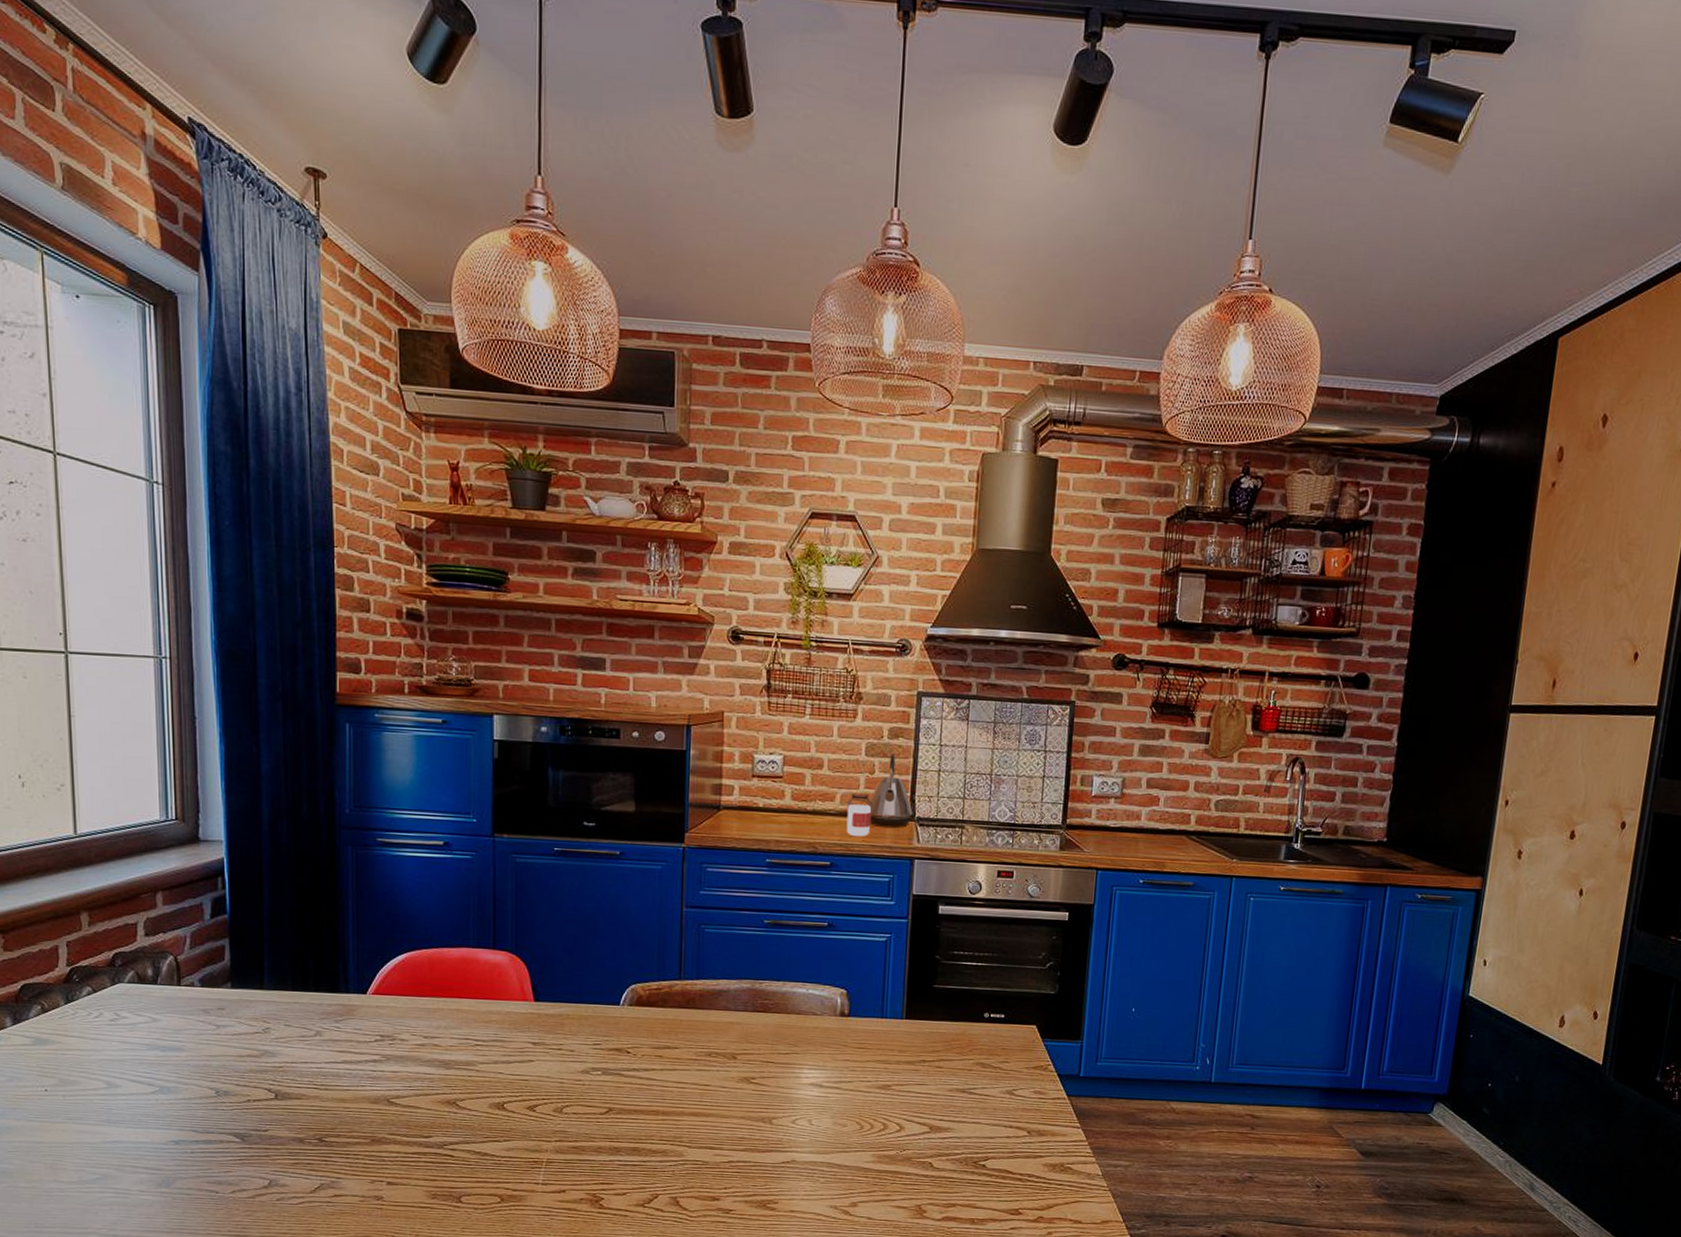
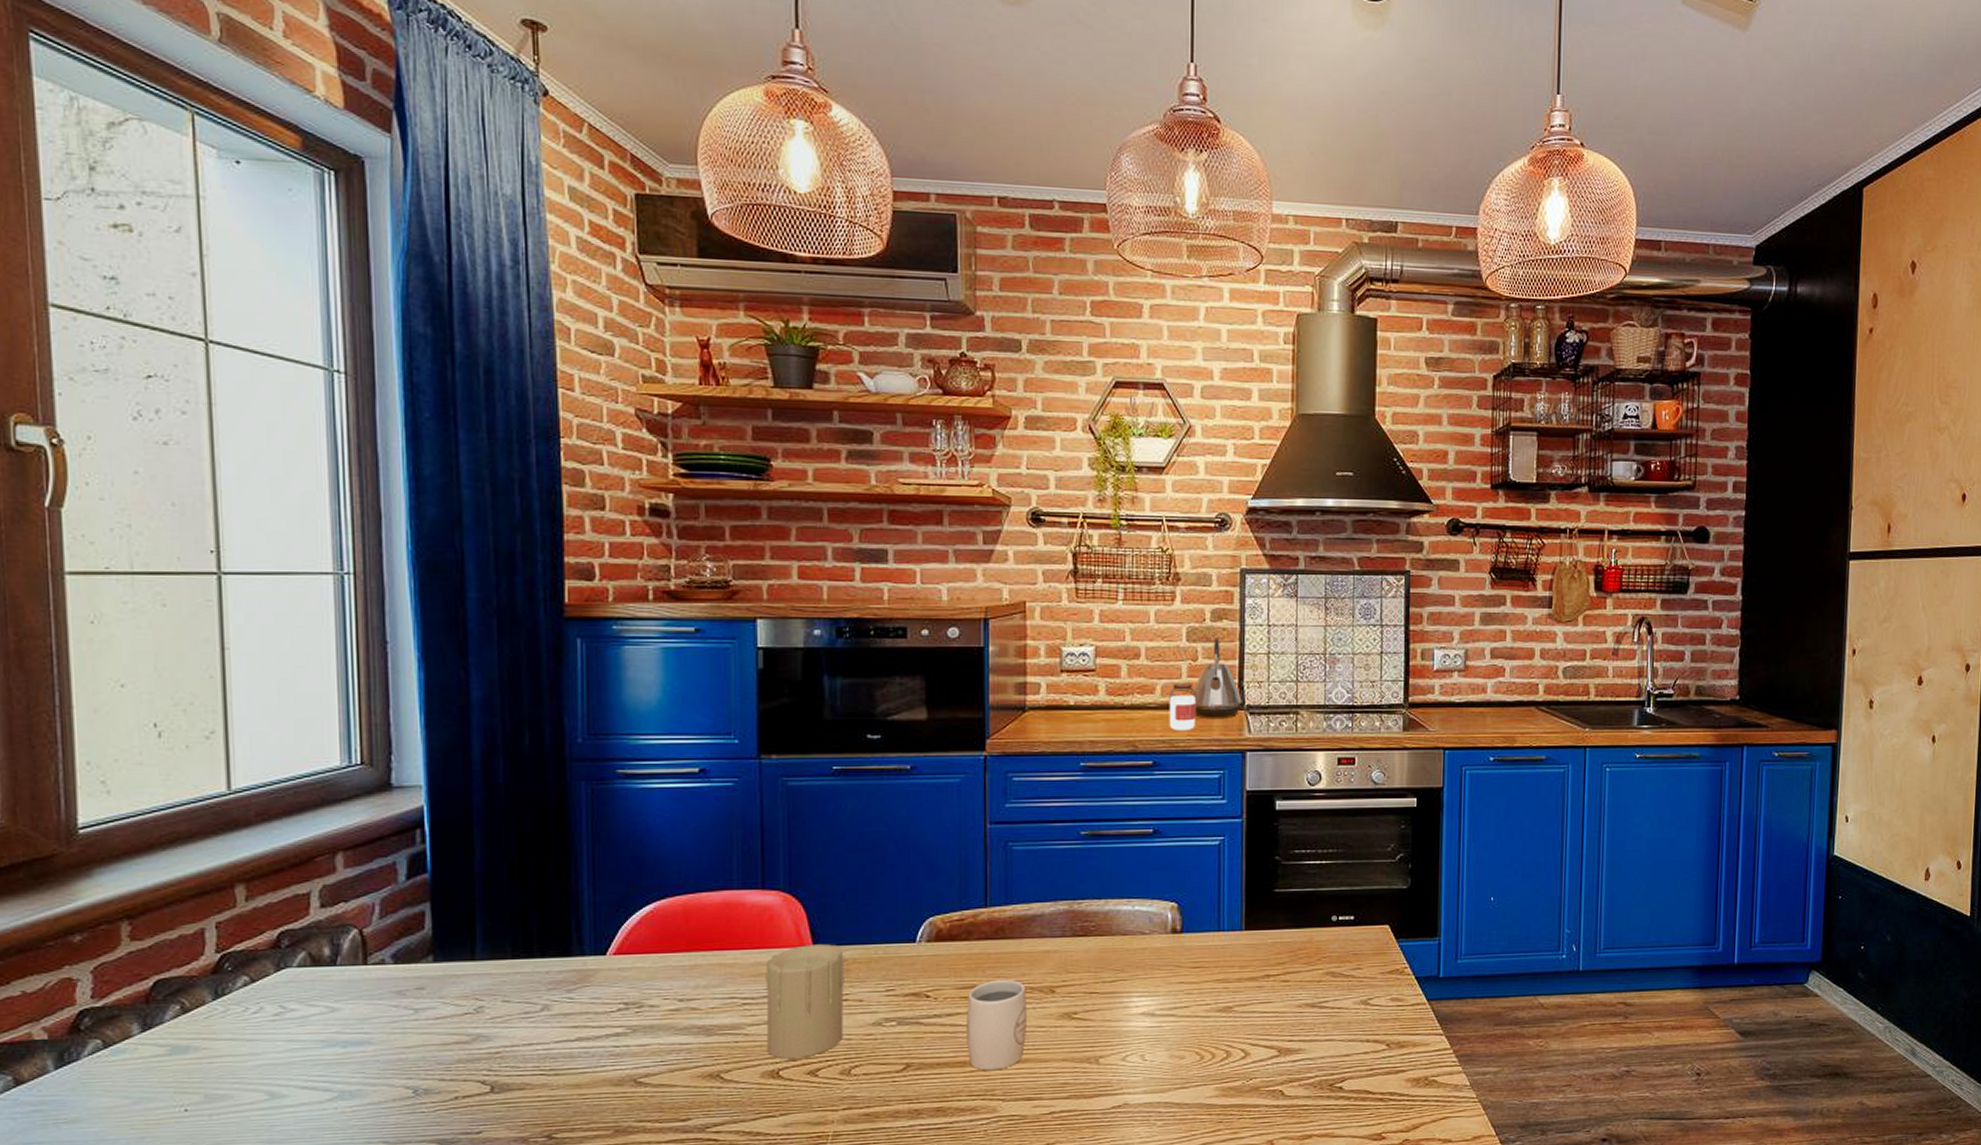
candle: none [494,999,560,1095] -> present [765,943,844,1059]
mug: none [660,1043,712,1121] -> present [967,979,1026,1071]

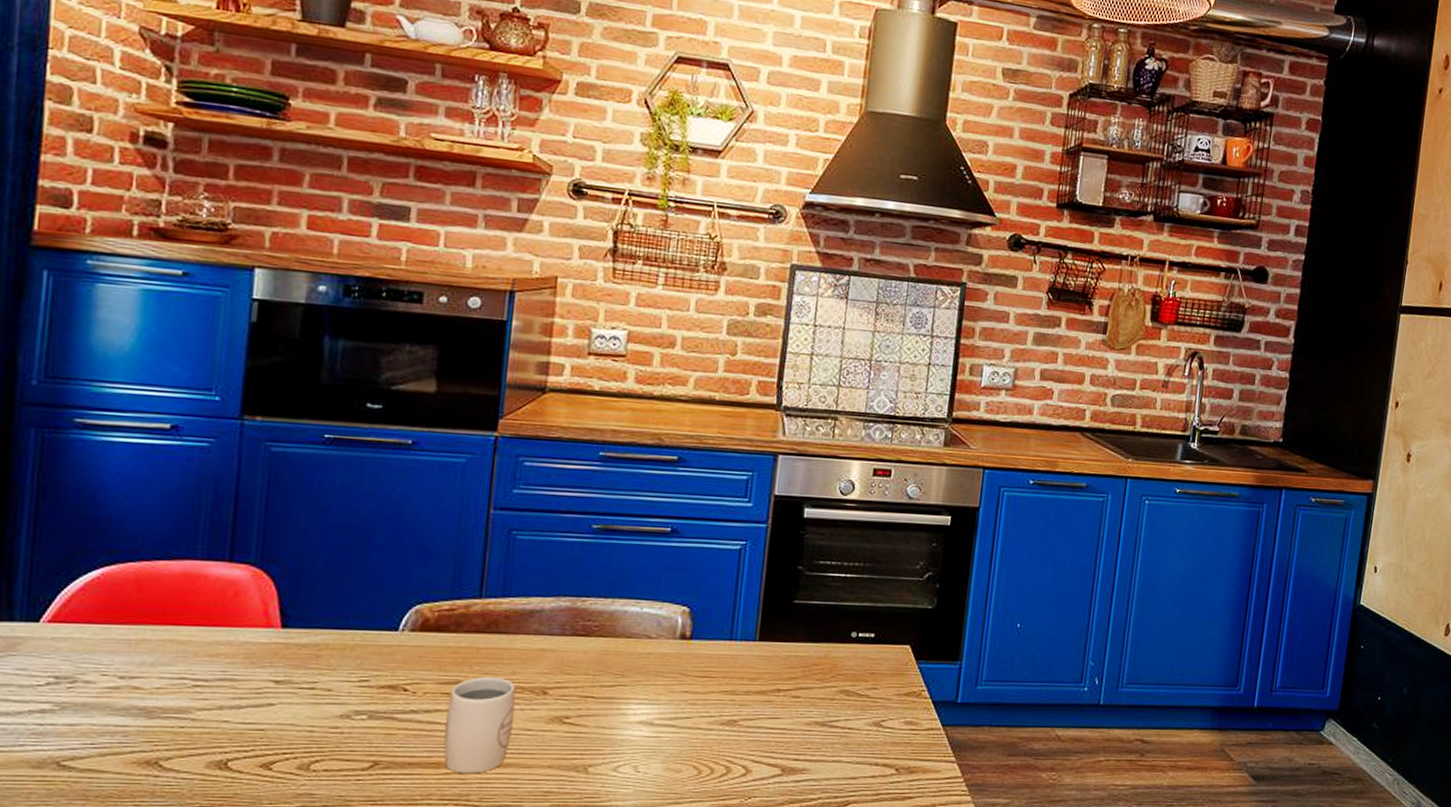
candle: present [765,943,844,1059] -> none [215,625,316,749]
jar: present [1169,684,1197,732] -> none [699,377,732,428]
kettle: present [1192,636,1242,720] -> none [727,332,780,419]

